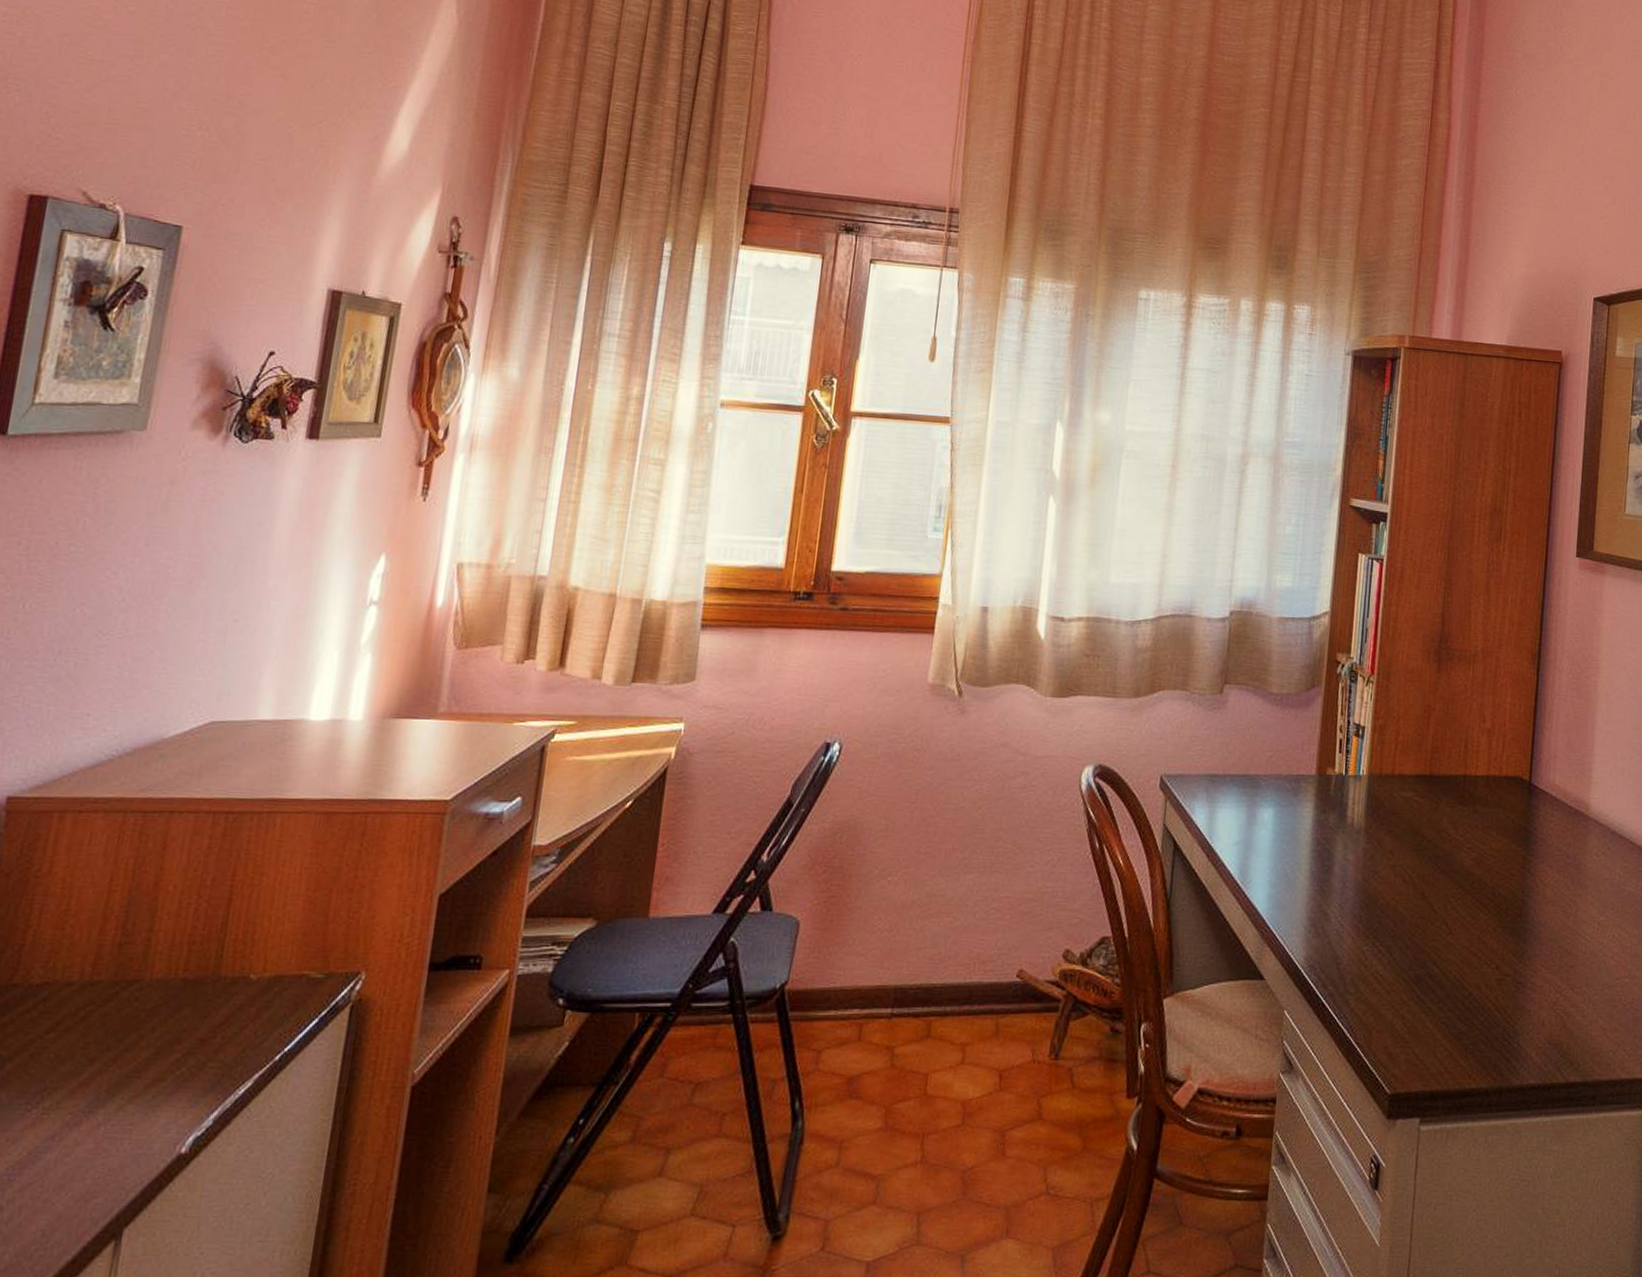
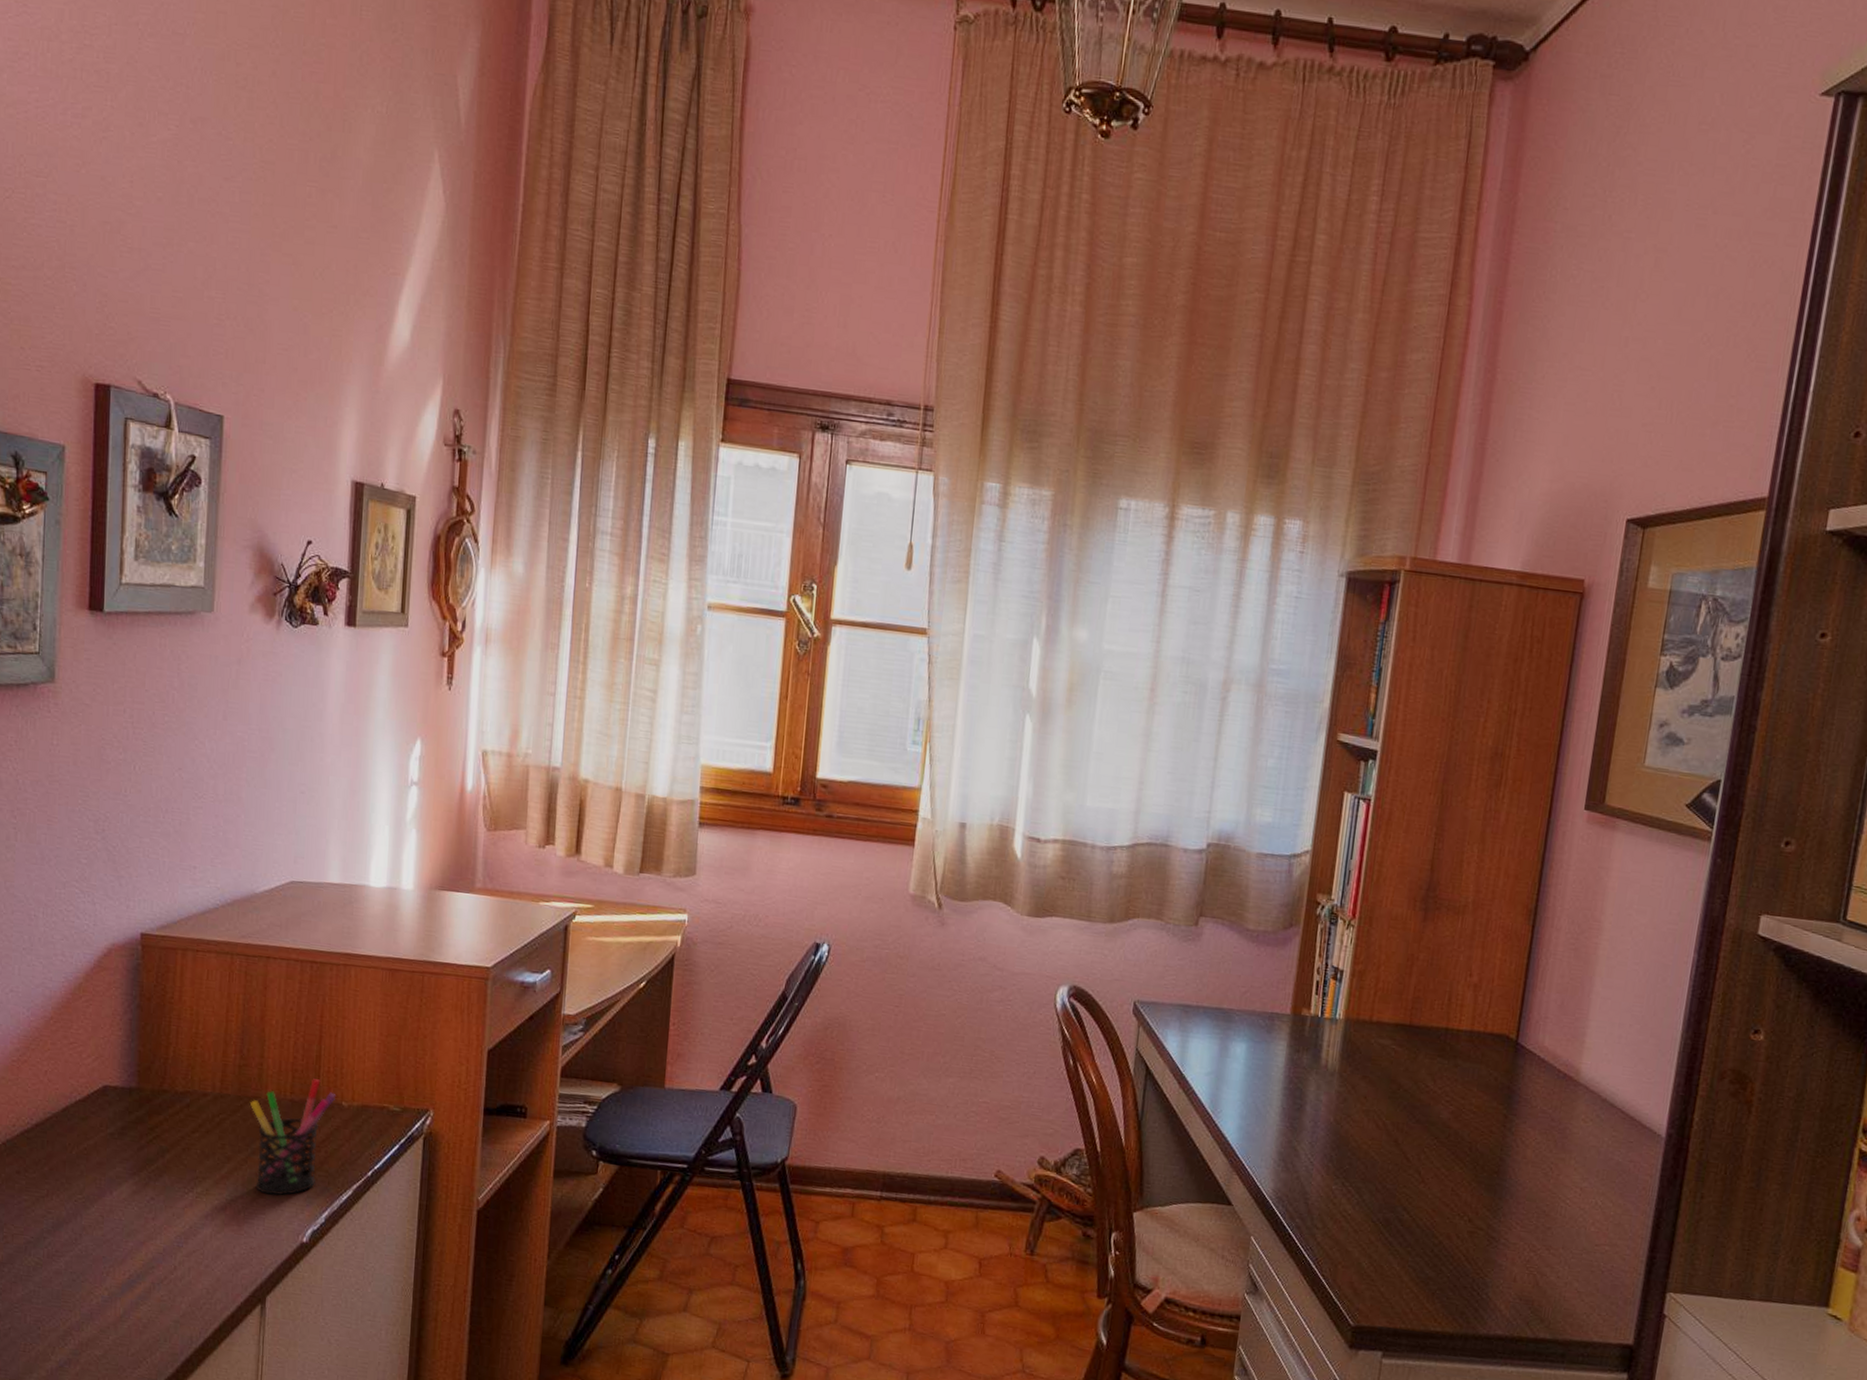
pen holder: none [124,950,242,1099] -> present [249,1079,335,1196]

